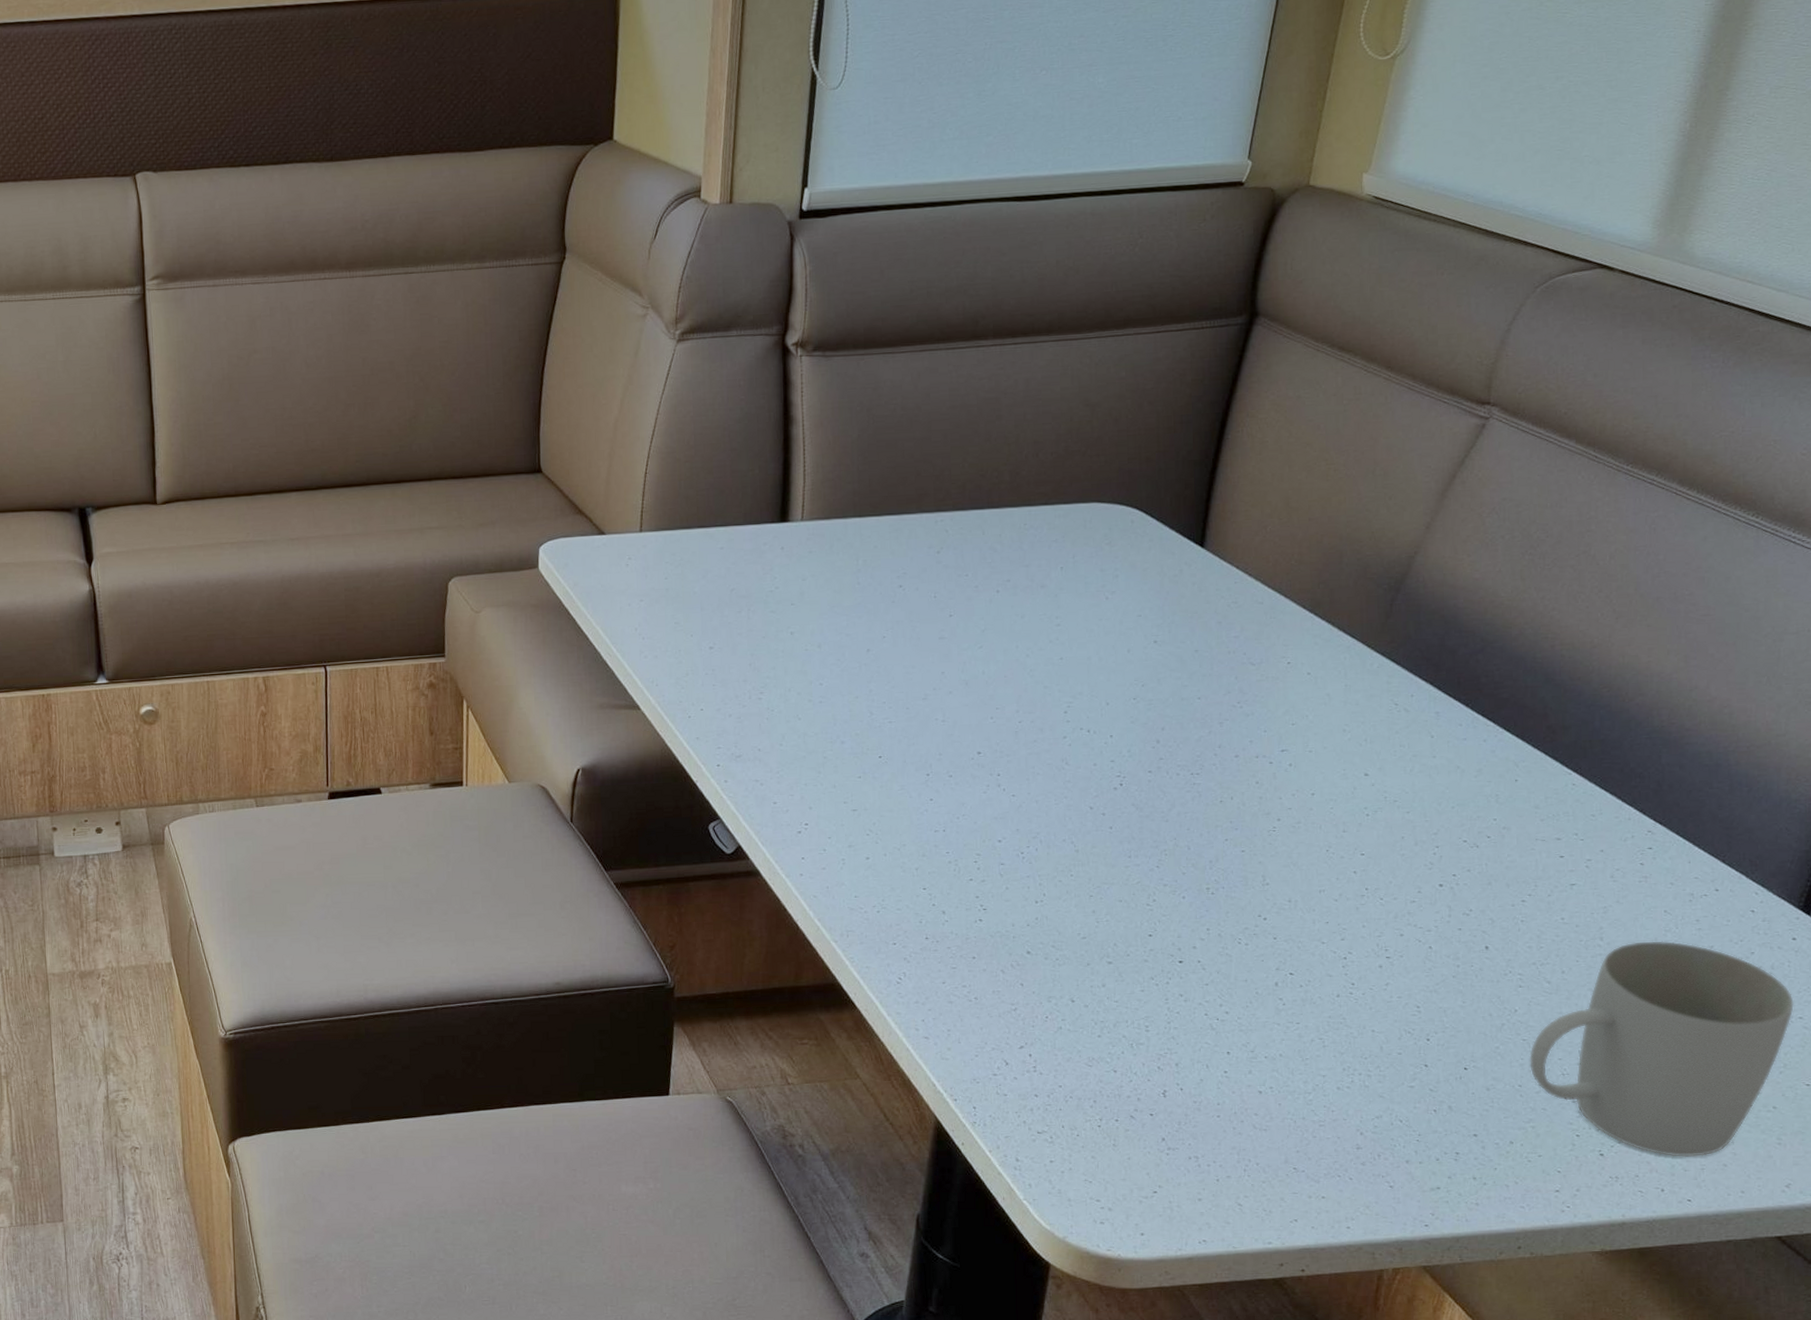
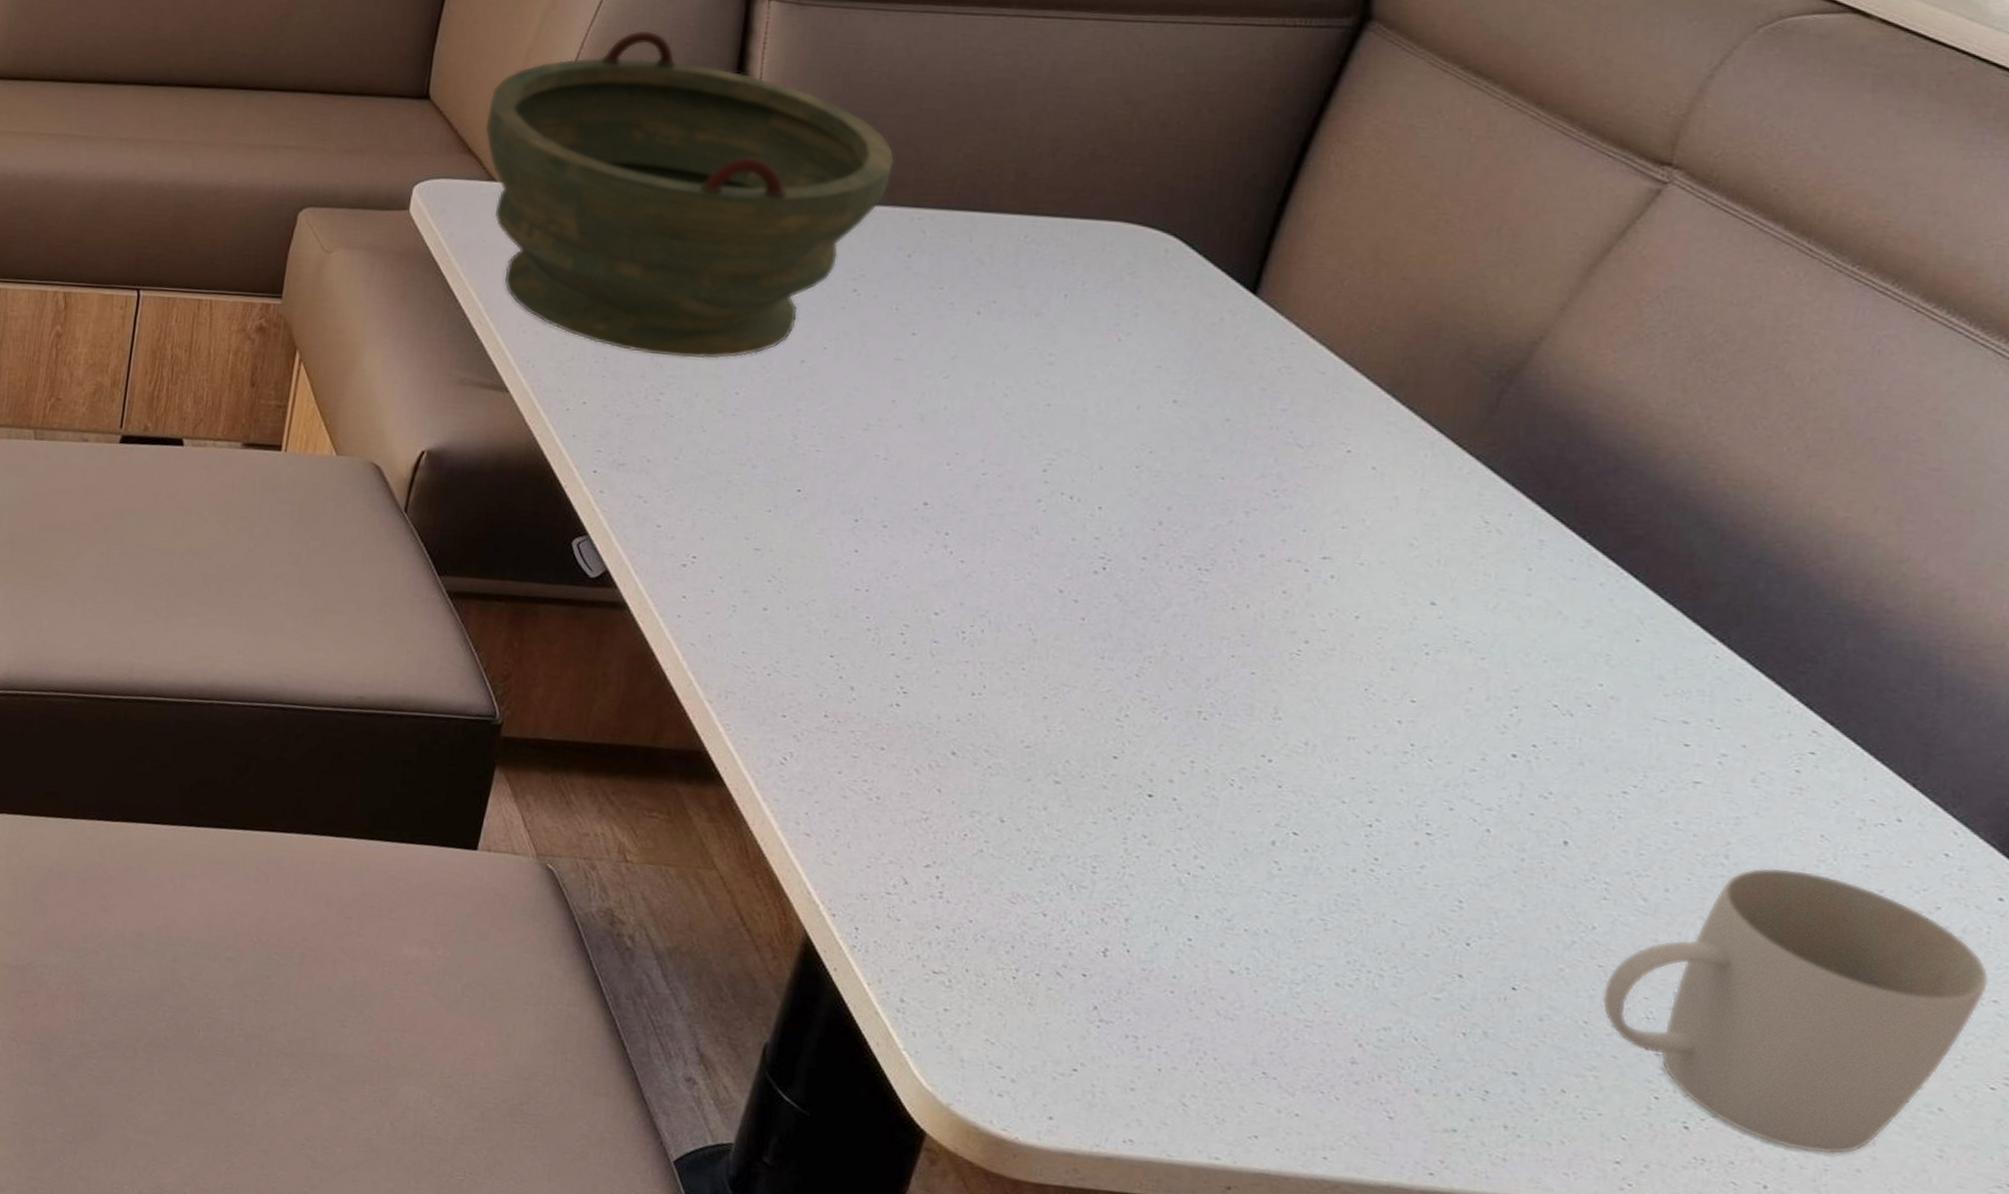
bowl: none [590,393,917,662] -> present [485,30,896,359]

